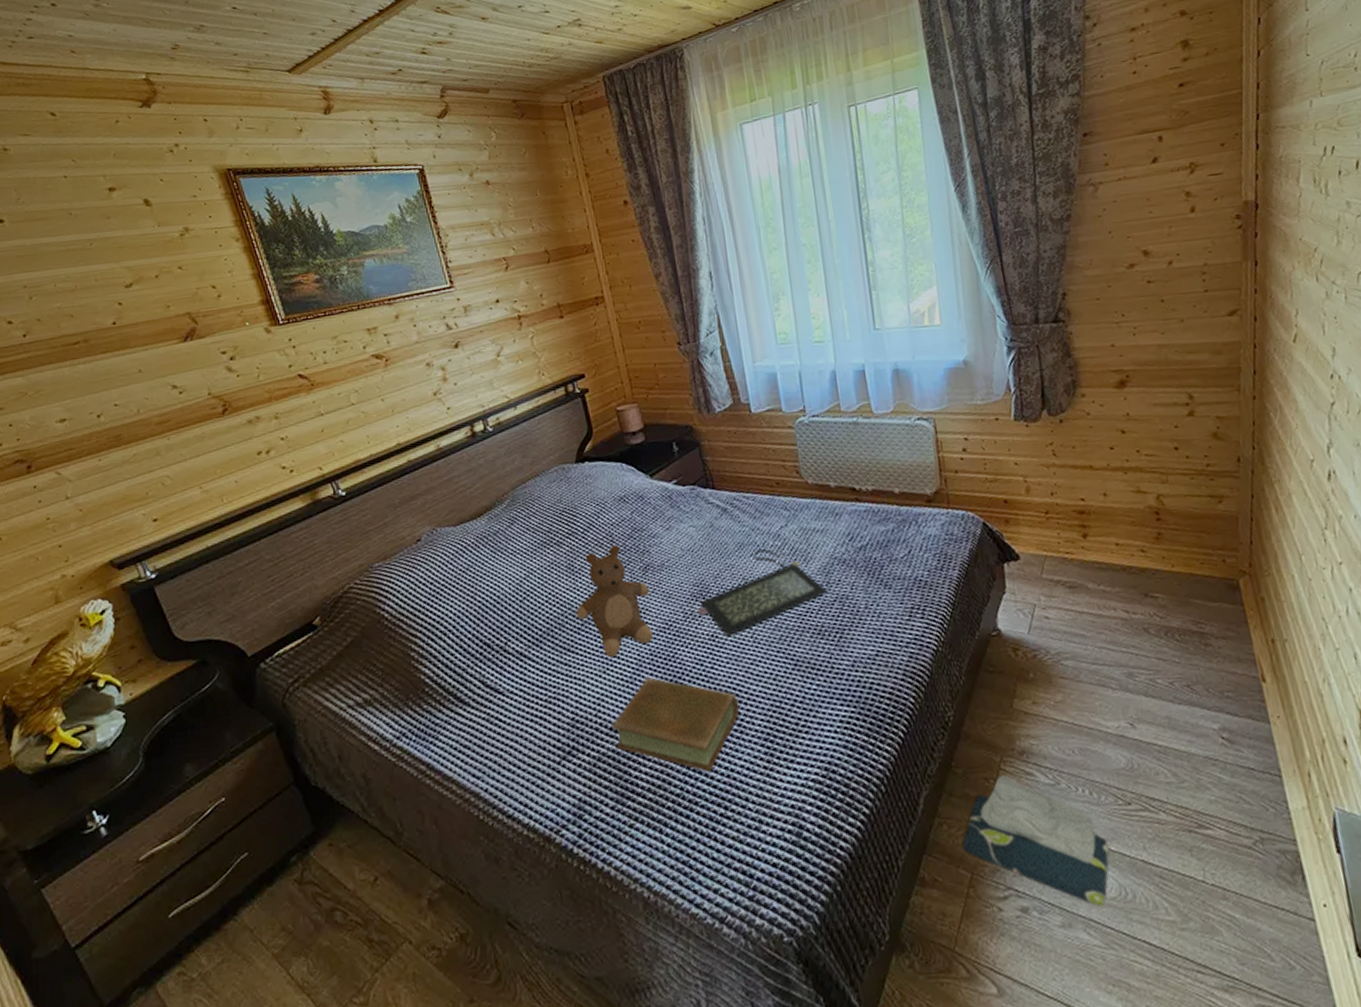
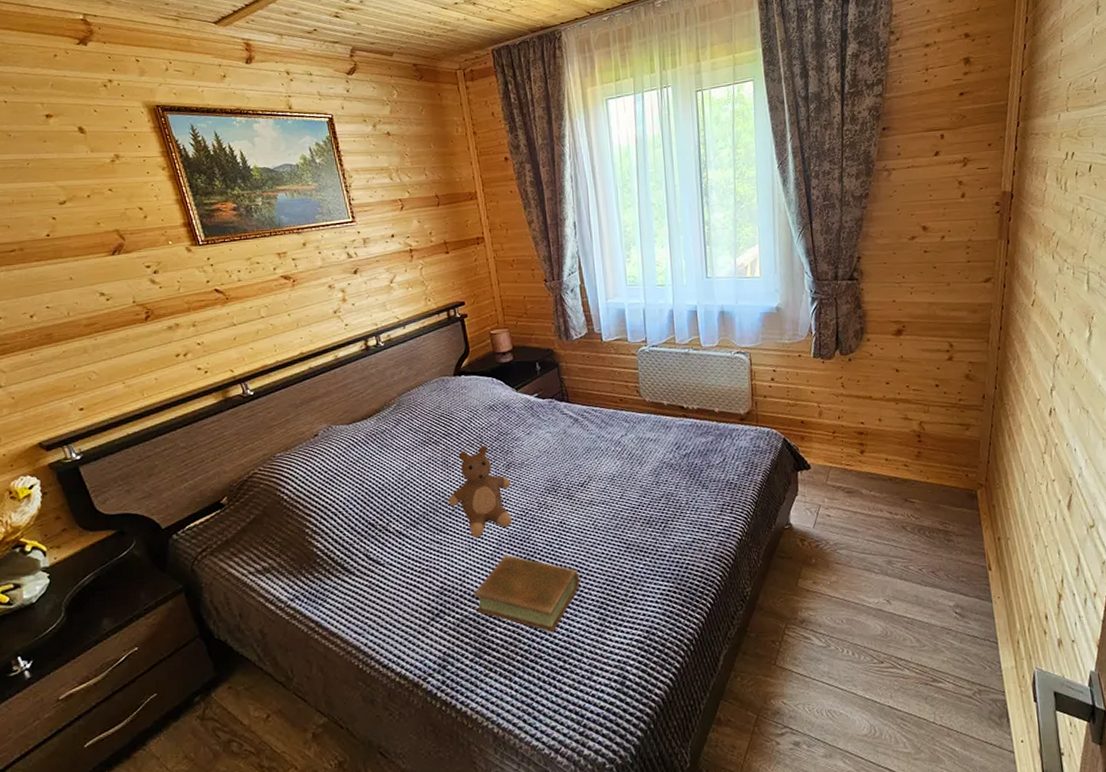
clutch bag: present [698,549,828,636] -> none [550,453,657,523]
tissue dispenser: present [962,775,1110,906] -> none [751,638,864,741]

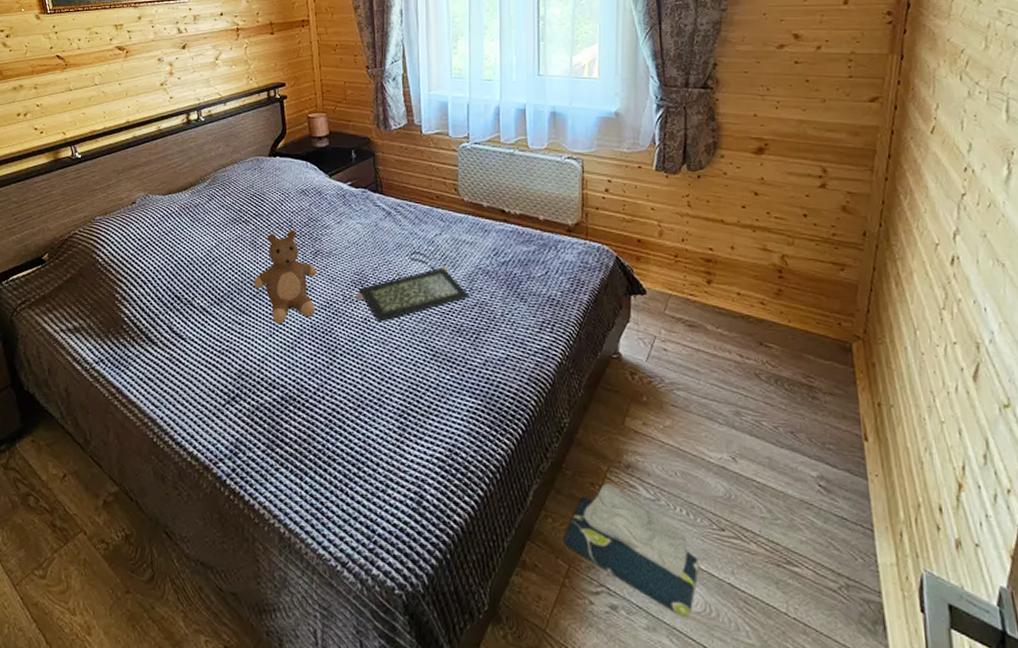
book: present [474,555,580,633] -> none [271,346,381,436]
clutch bag: none [550,453,657,523] -> present [356,251,470,322]
tissue dispenser: none [751,638,864,741] -> present [563,483,699,617]

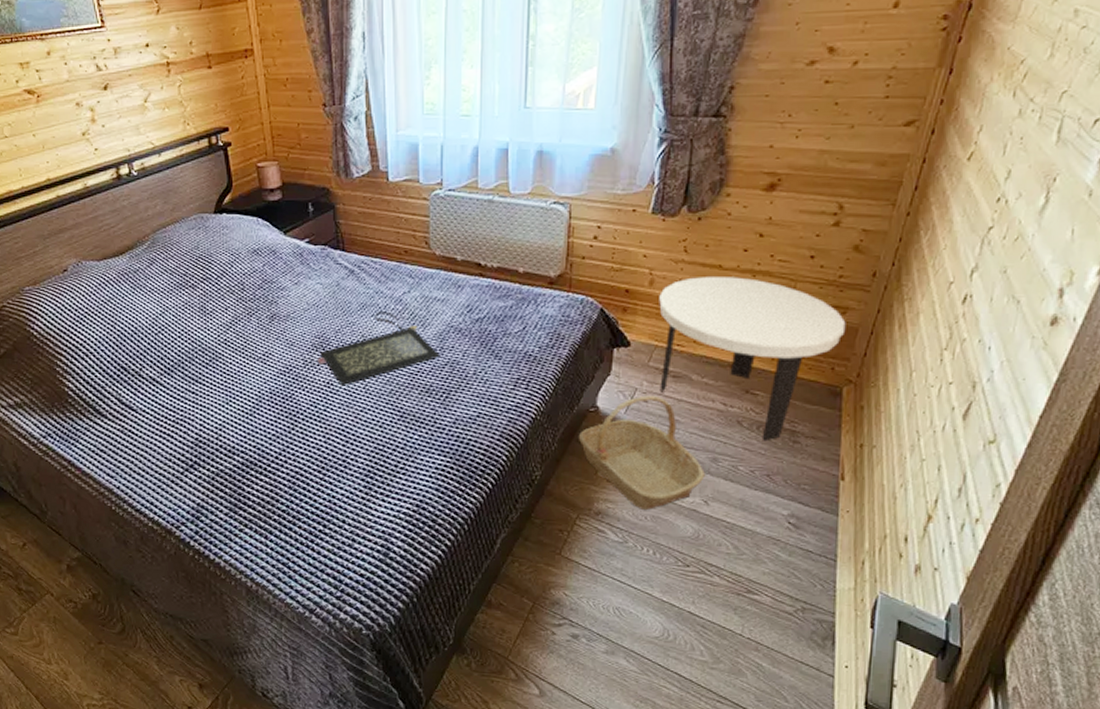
teddy bear: present [253,229,317,325] -> none [206,293,274,392]
tissue dispenser: present [563,483,699,617] -> none [529,529,661,641]
basket: none [603,343,731,466] -> present [578,395,706,511]
side table: none [669,229,846,396] -> present [659,275,846,442]

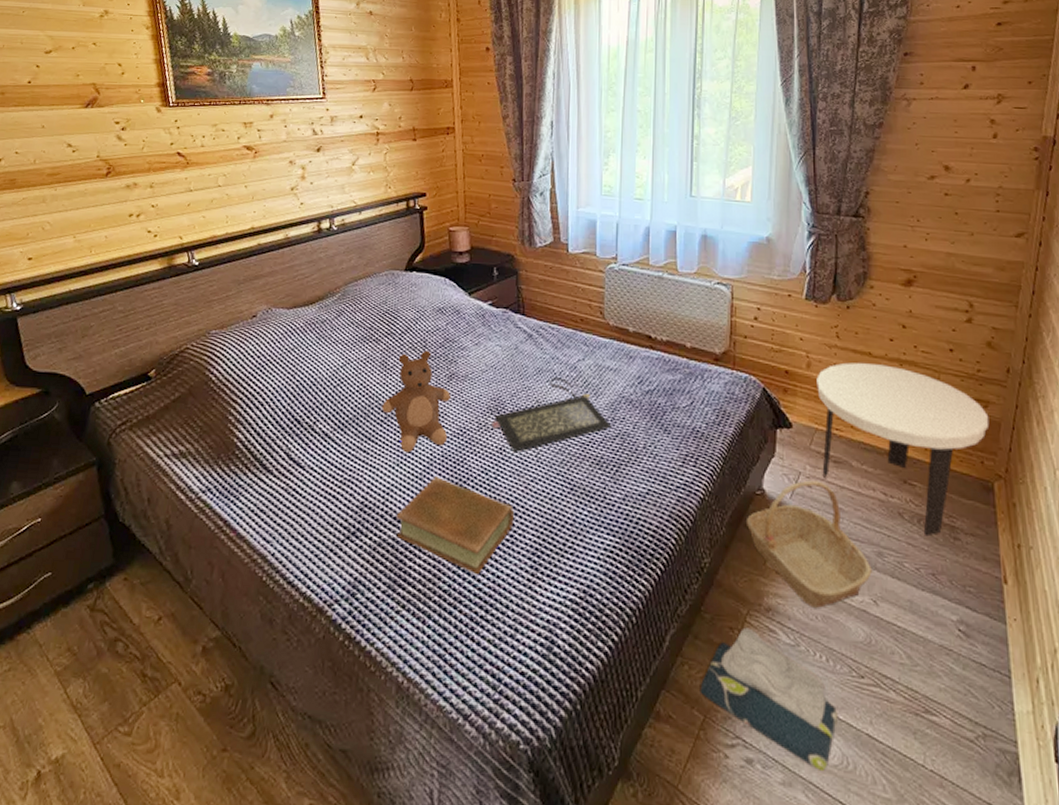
teddy bear: none [206,293,274,392] -> present [382,350,451,453]
book: none [231,412,346,496] -> present [396,477,515,576]
tissue dispenser: none [529,529,661,641] -> present [700,627,837,771]

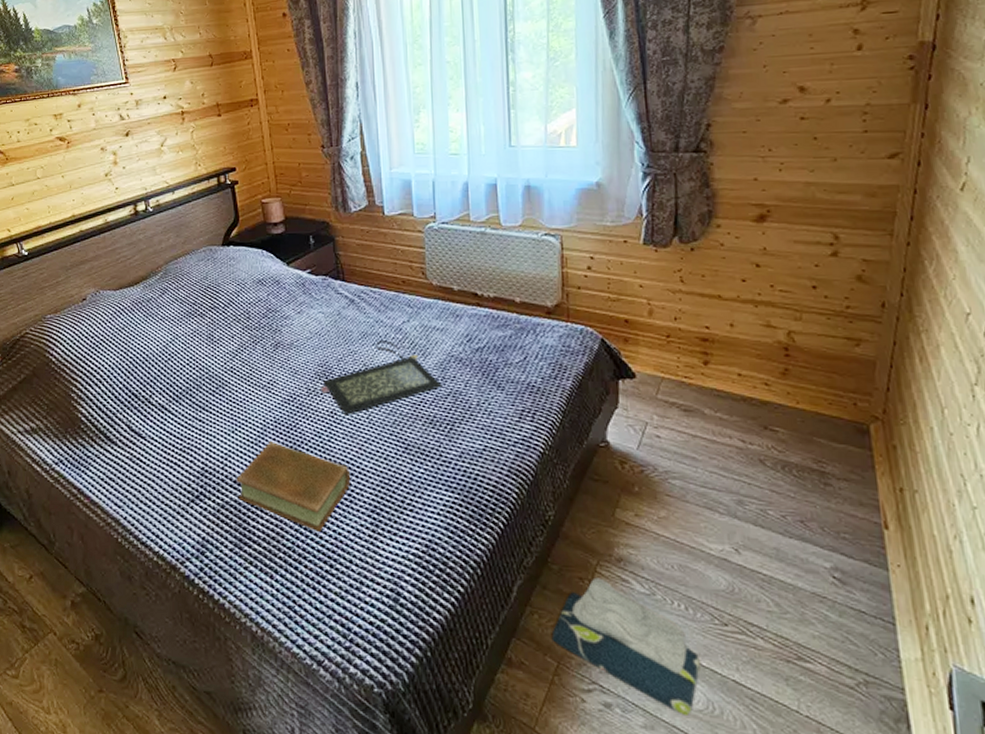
teddy bear: present [382,350,451,453] -> none [213,321,279,421]
basket: present [745,480,873,609] -> none [590,430,733,559]
side table: present [816,362,990,537] -> none [660,306,863,483]

